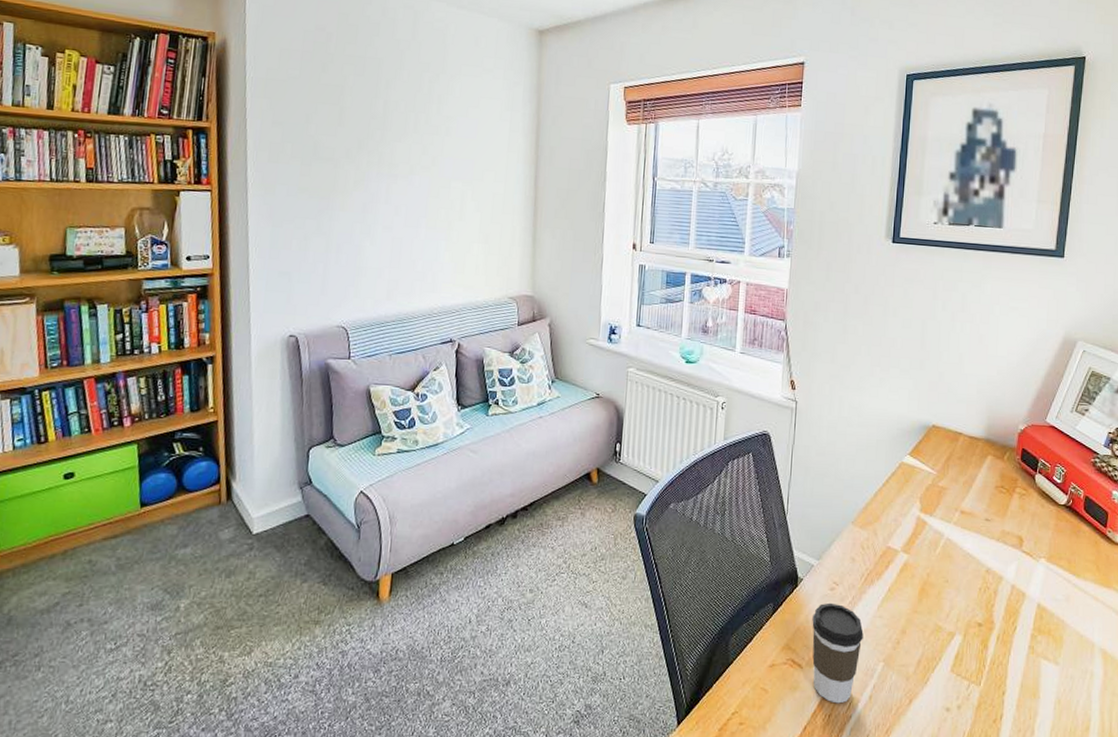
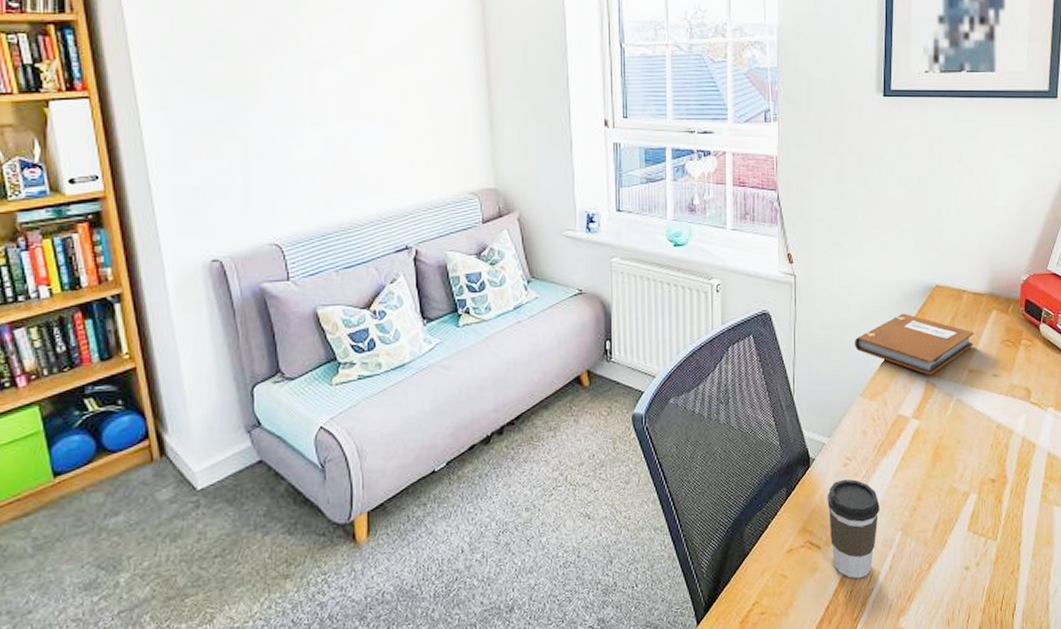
notebook: none [849,448,968,512] -> present [855,313,974,376]

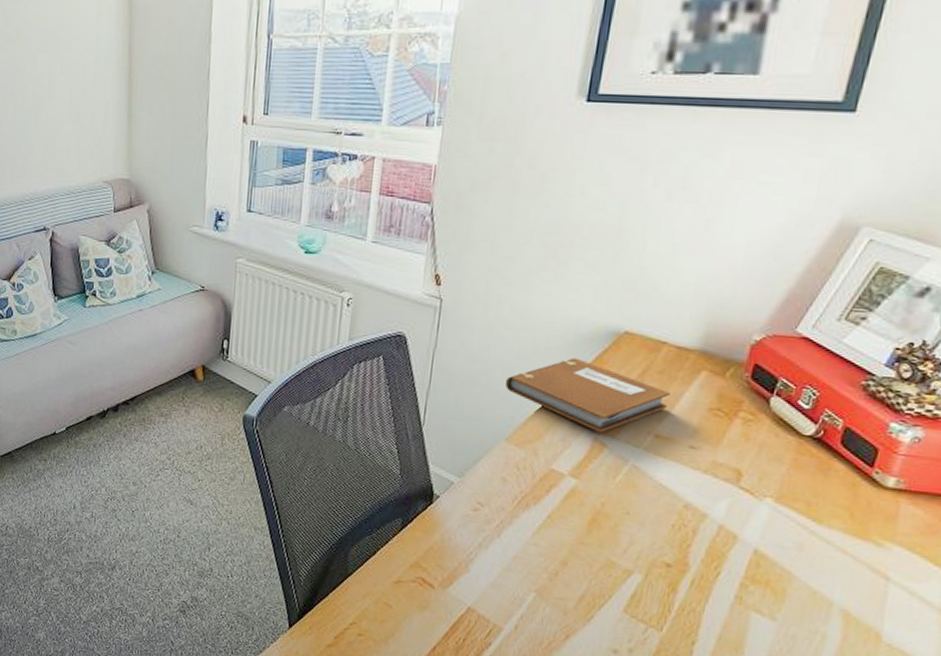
coffee cup: present [827,479,880,579] -> none [446,523,513,629]

